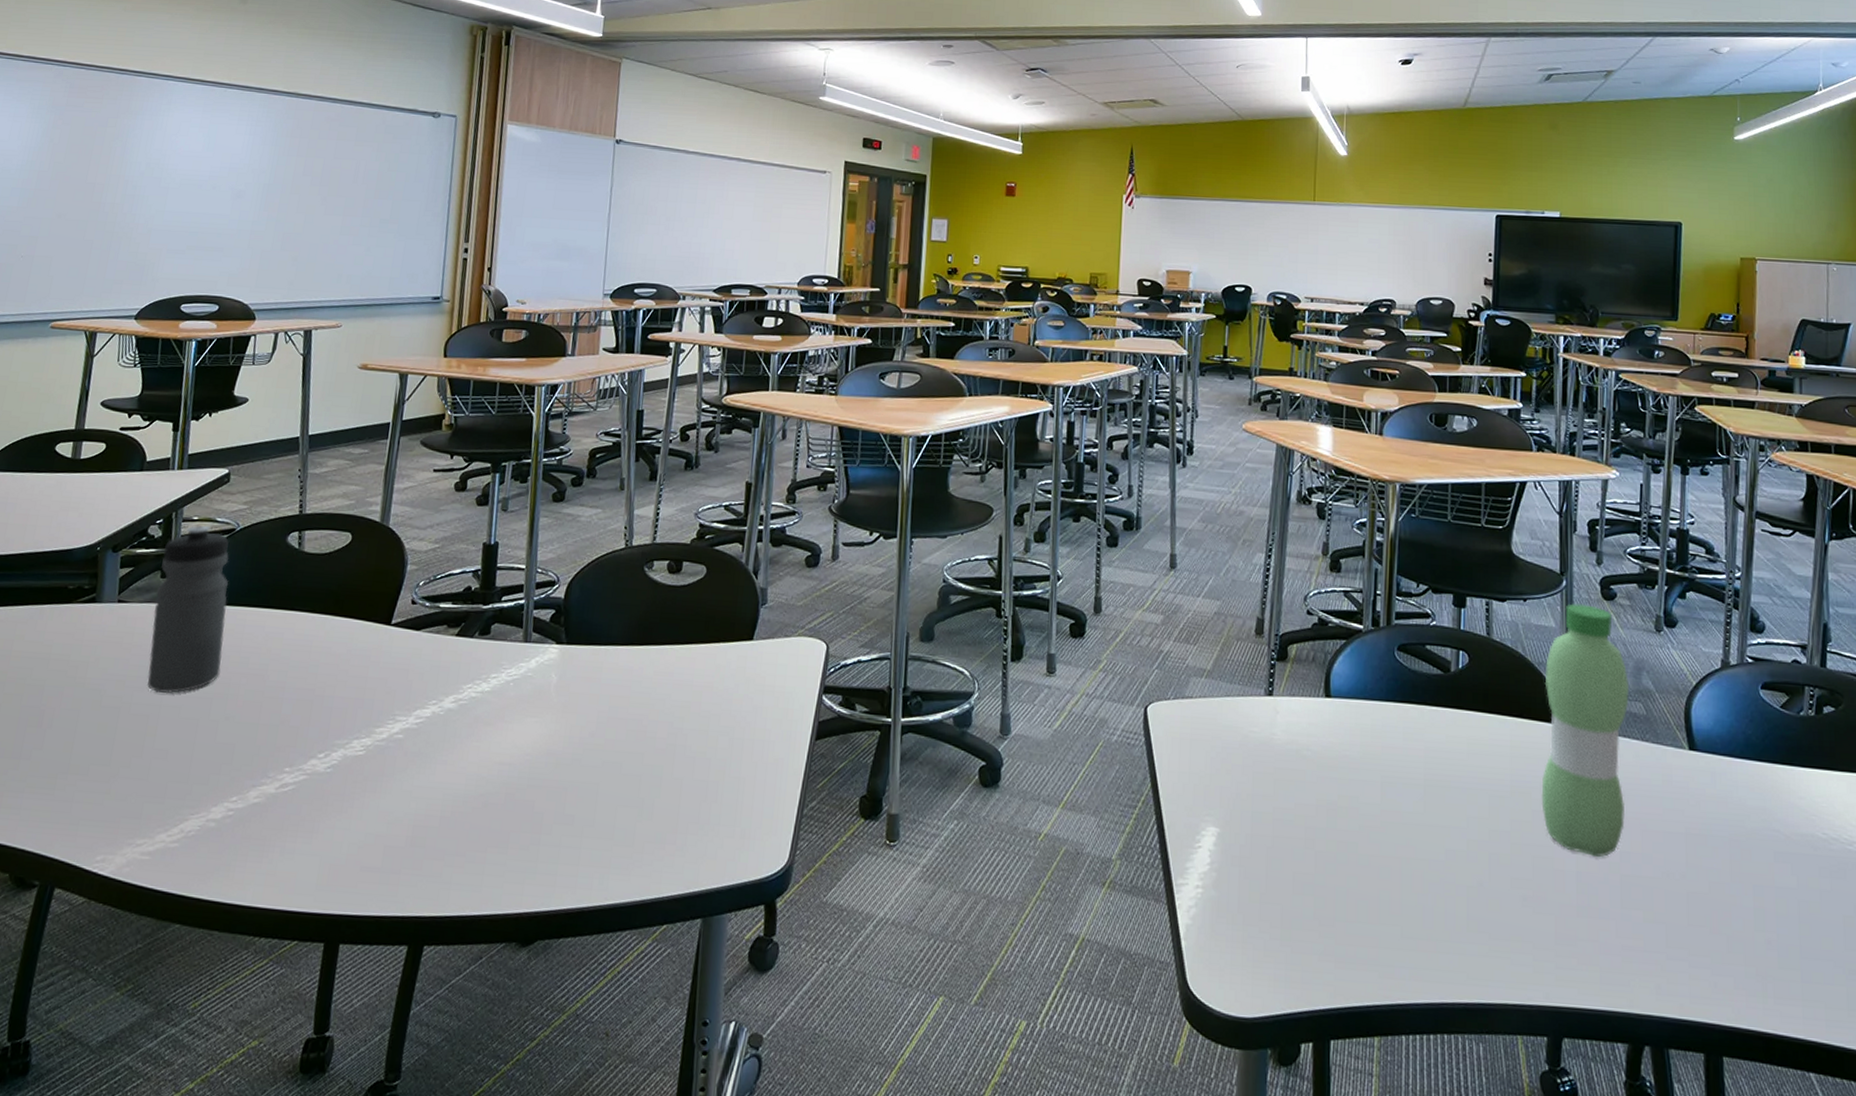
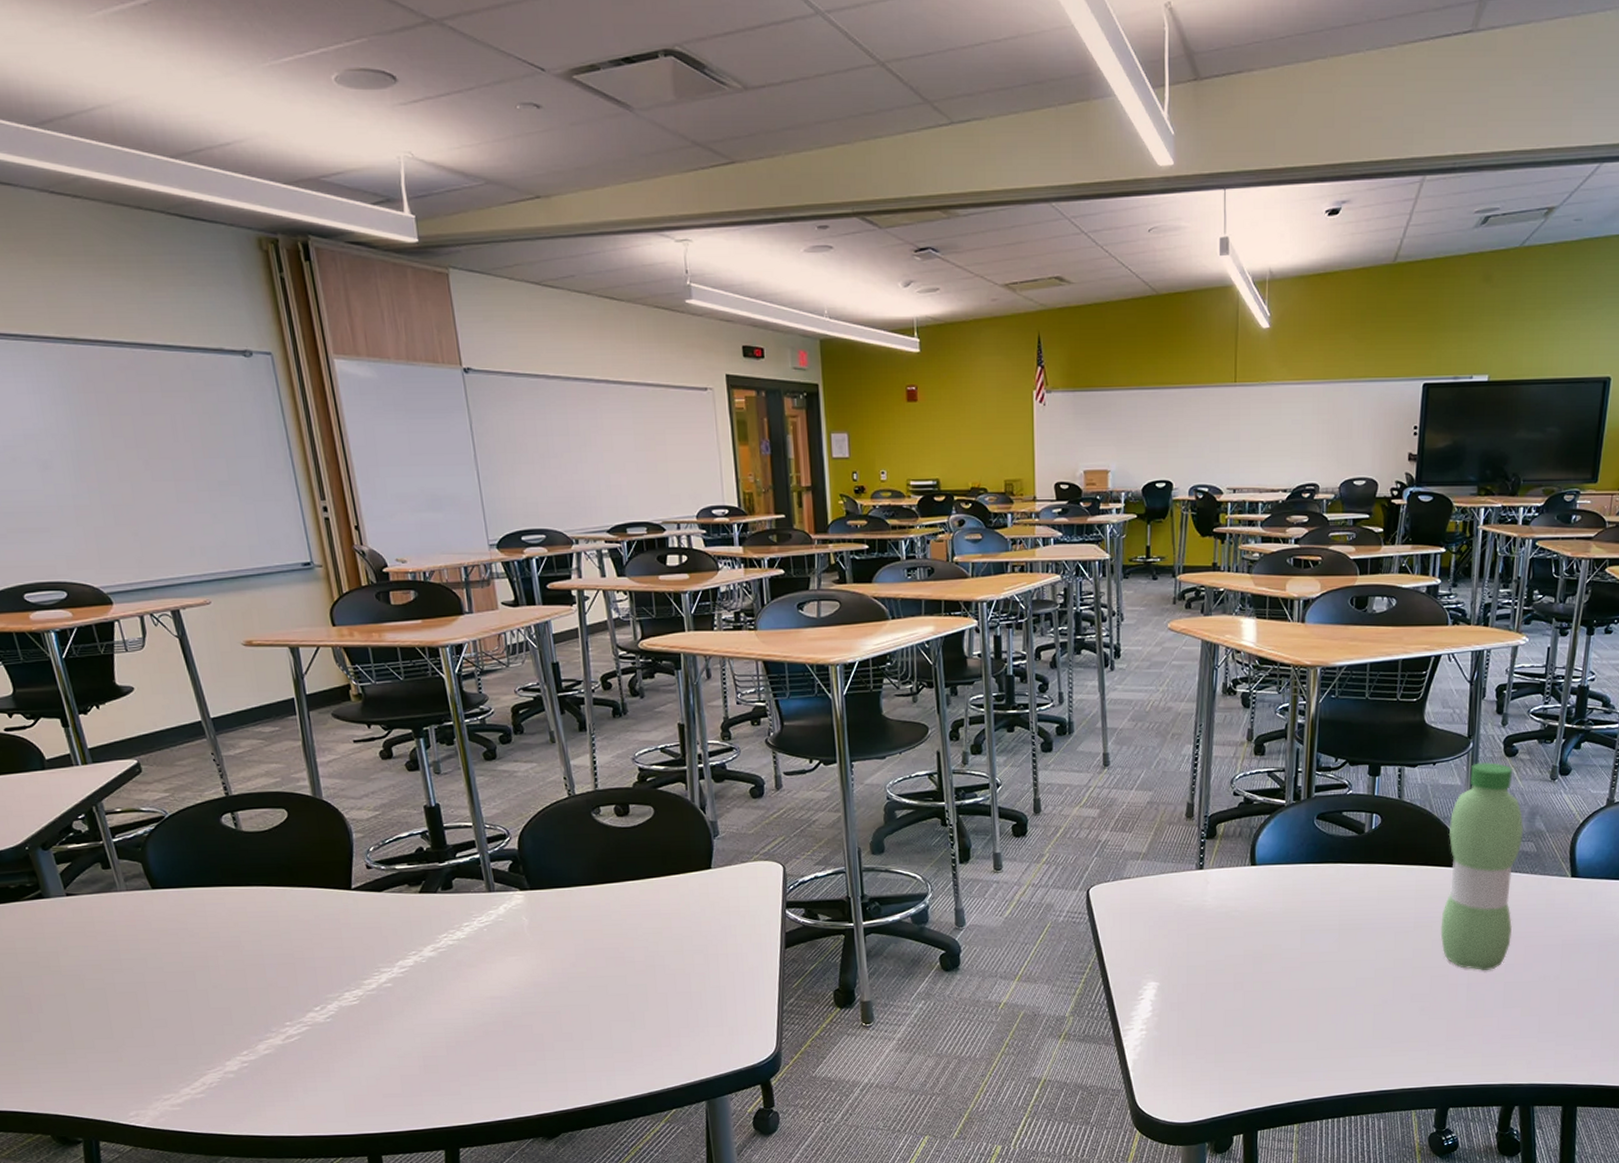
water bottle: present [147,525,230,694] -> none [96,816,194,972]

